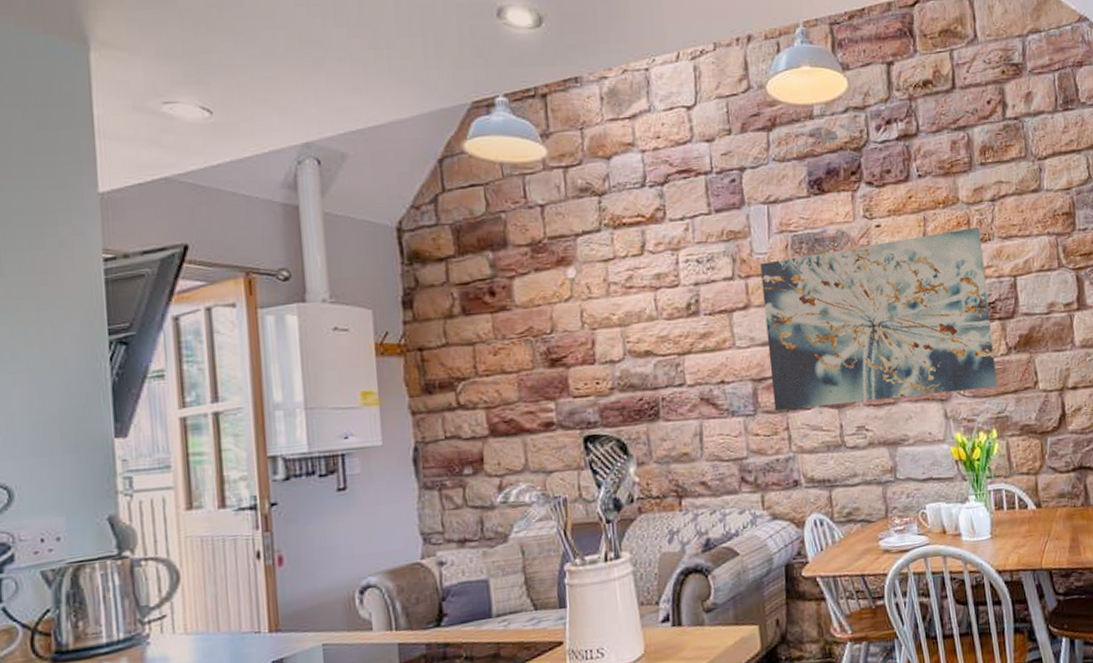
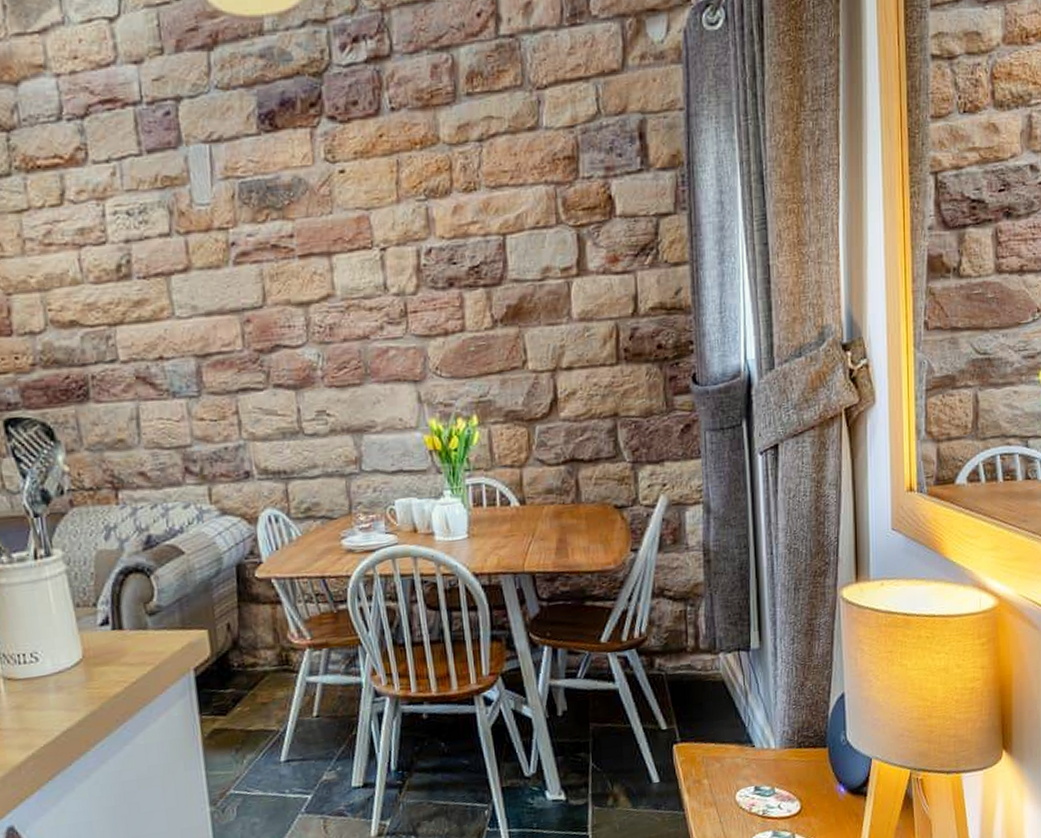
wall art: present [760,226,998,412] -> none [202,173,480,393]

